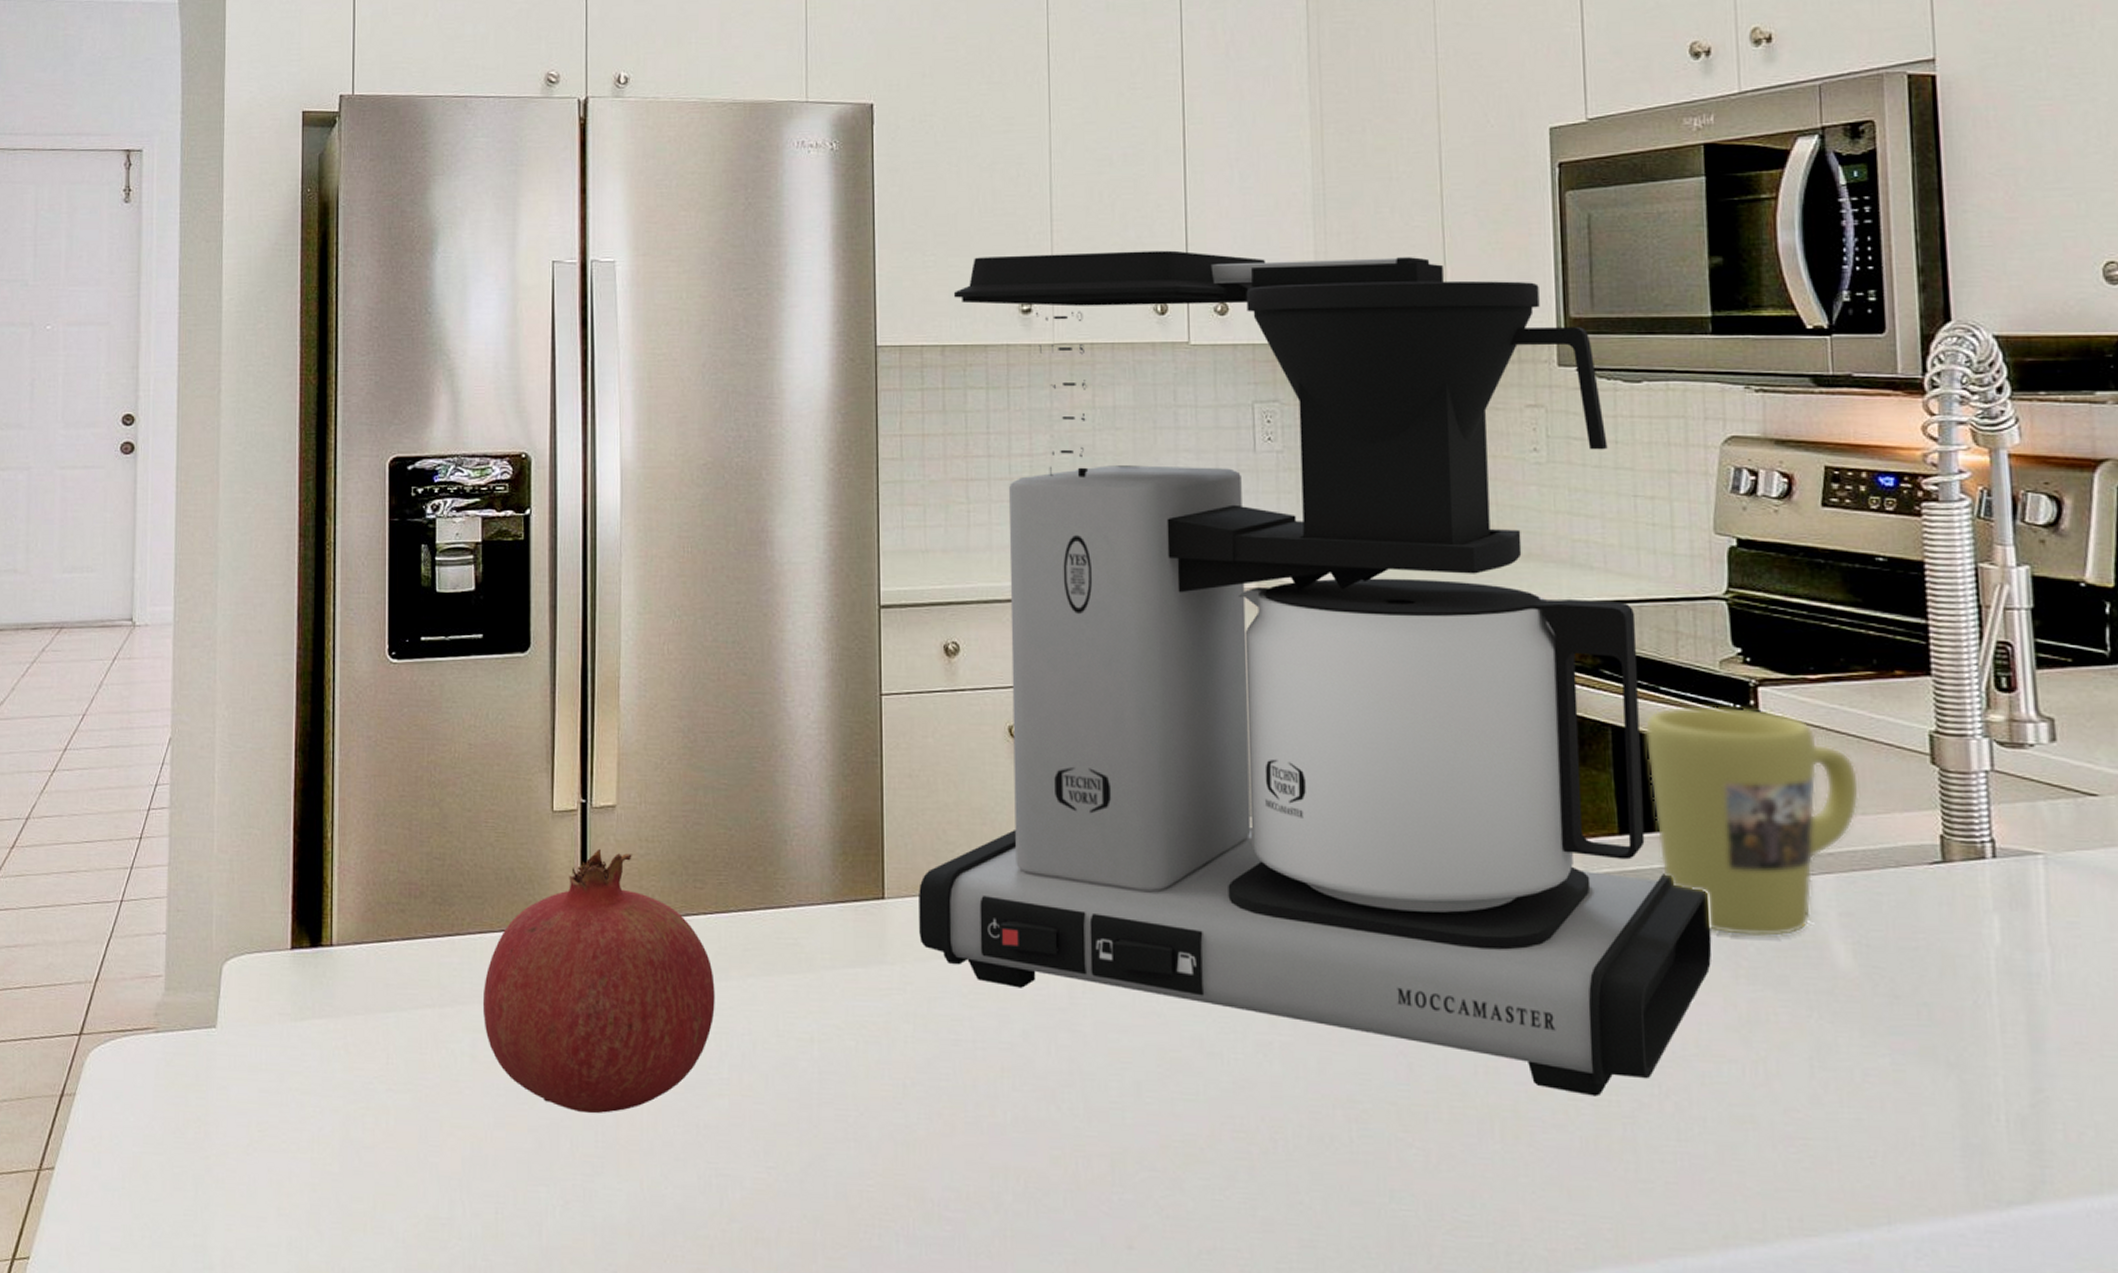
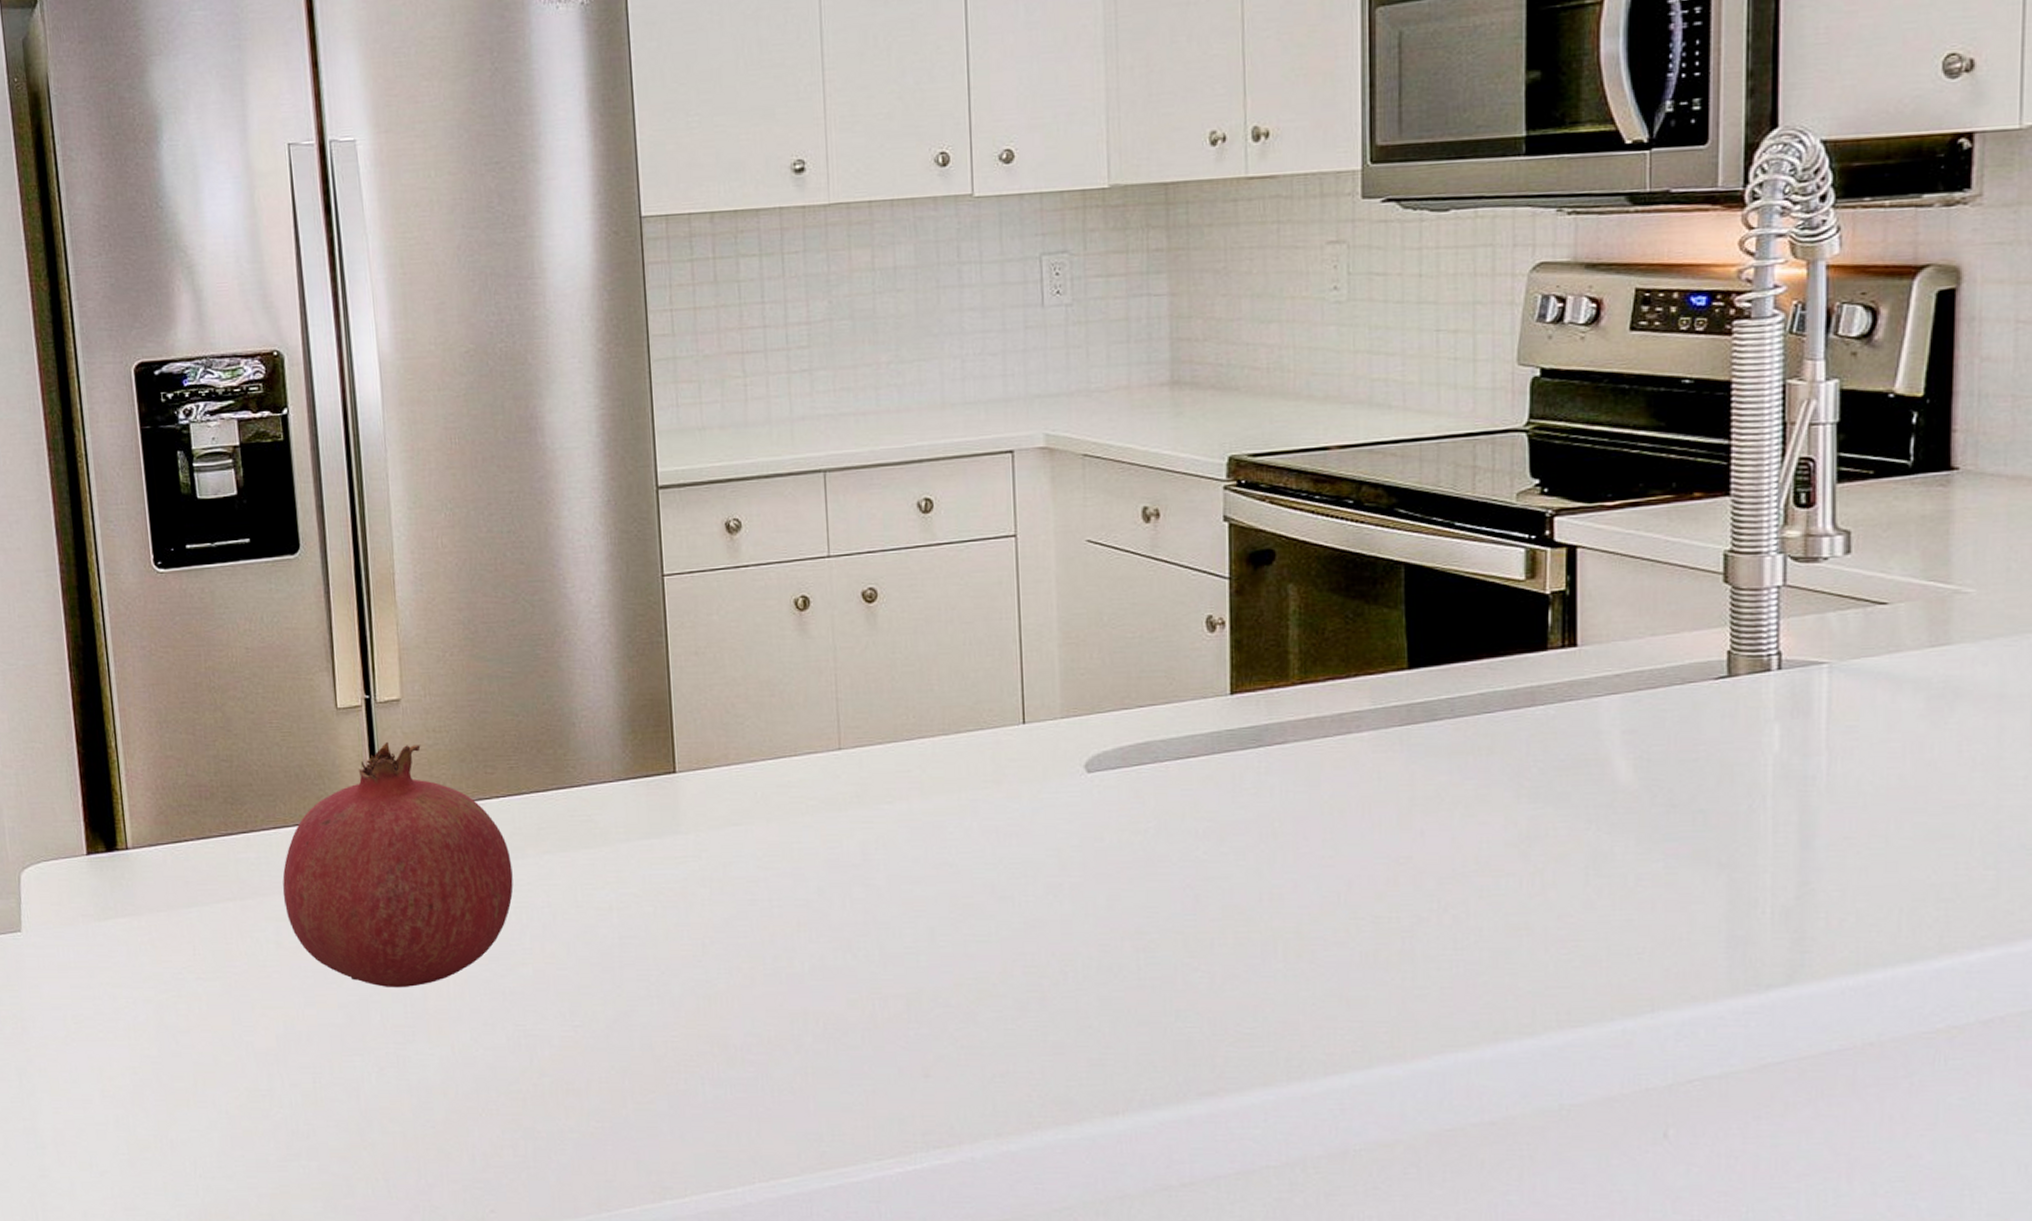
coffee maker: present [919,250,1712,1097] -> none [709,89,1496,915]
mug: present [1644,706,1860,938] -> none [1438,538,1651,759]

